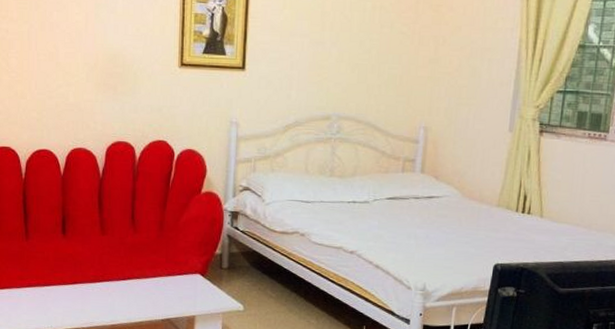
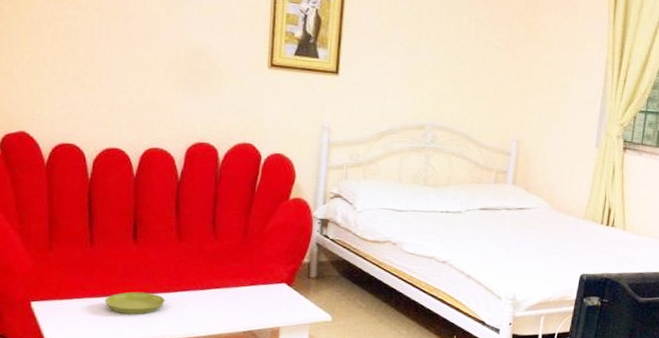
saucer: none [39,282,92,304] -> present [104,291,165,315]

